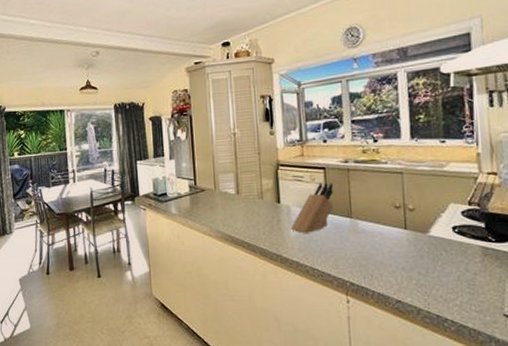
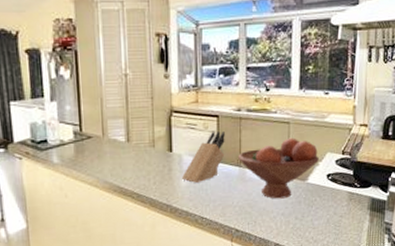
fruit bowl: none [347,188,442,252] -> present [237,137,320,199]

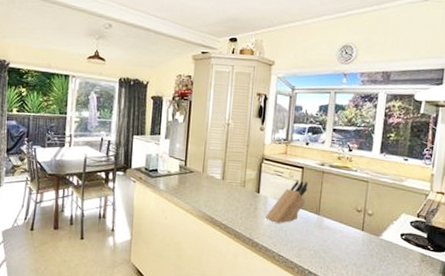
fruit bowl: present [237,137,320,199] -> none [317,195,395,250]

